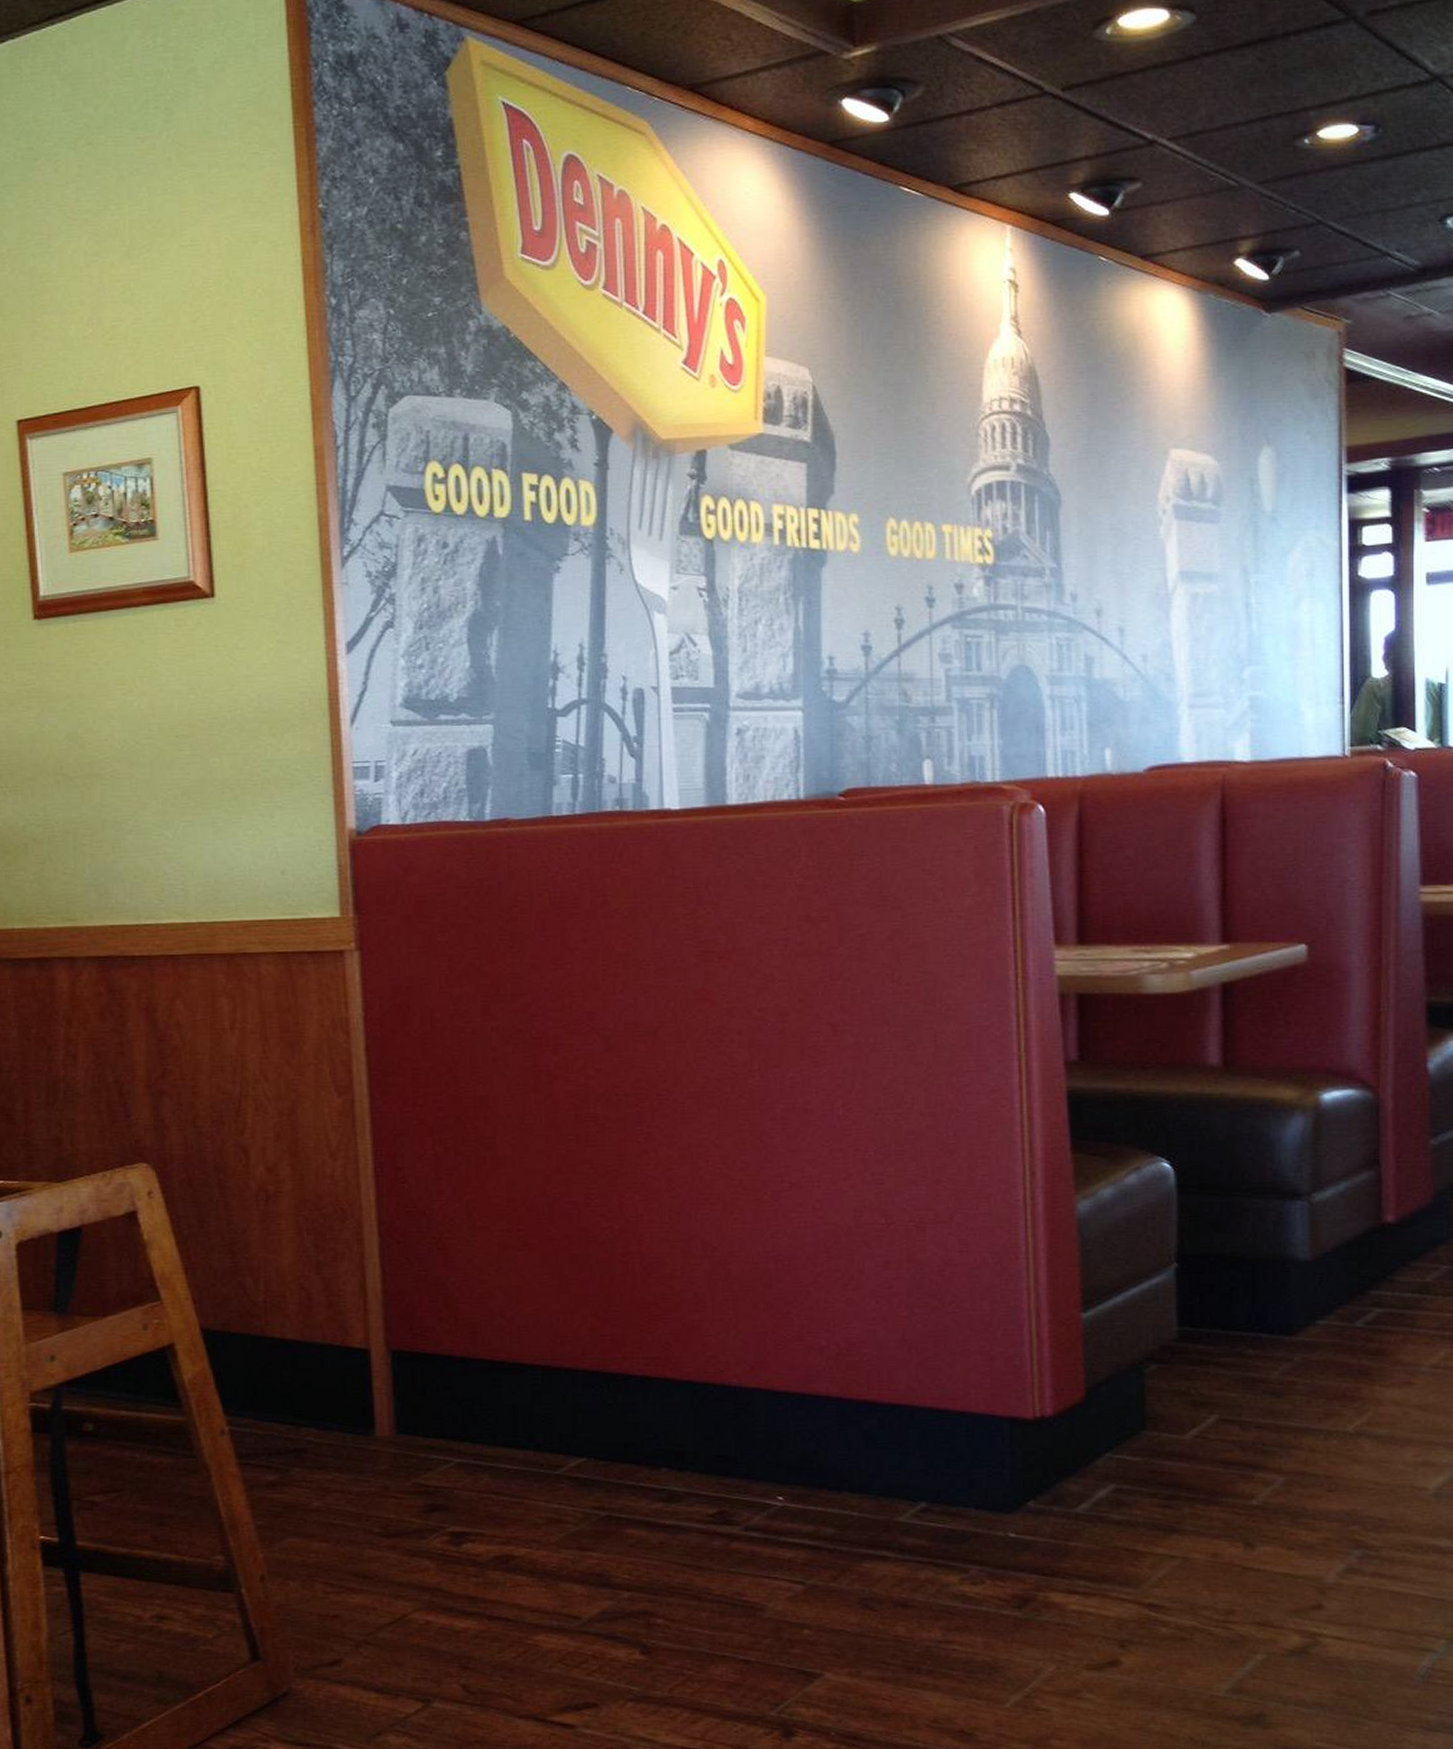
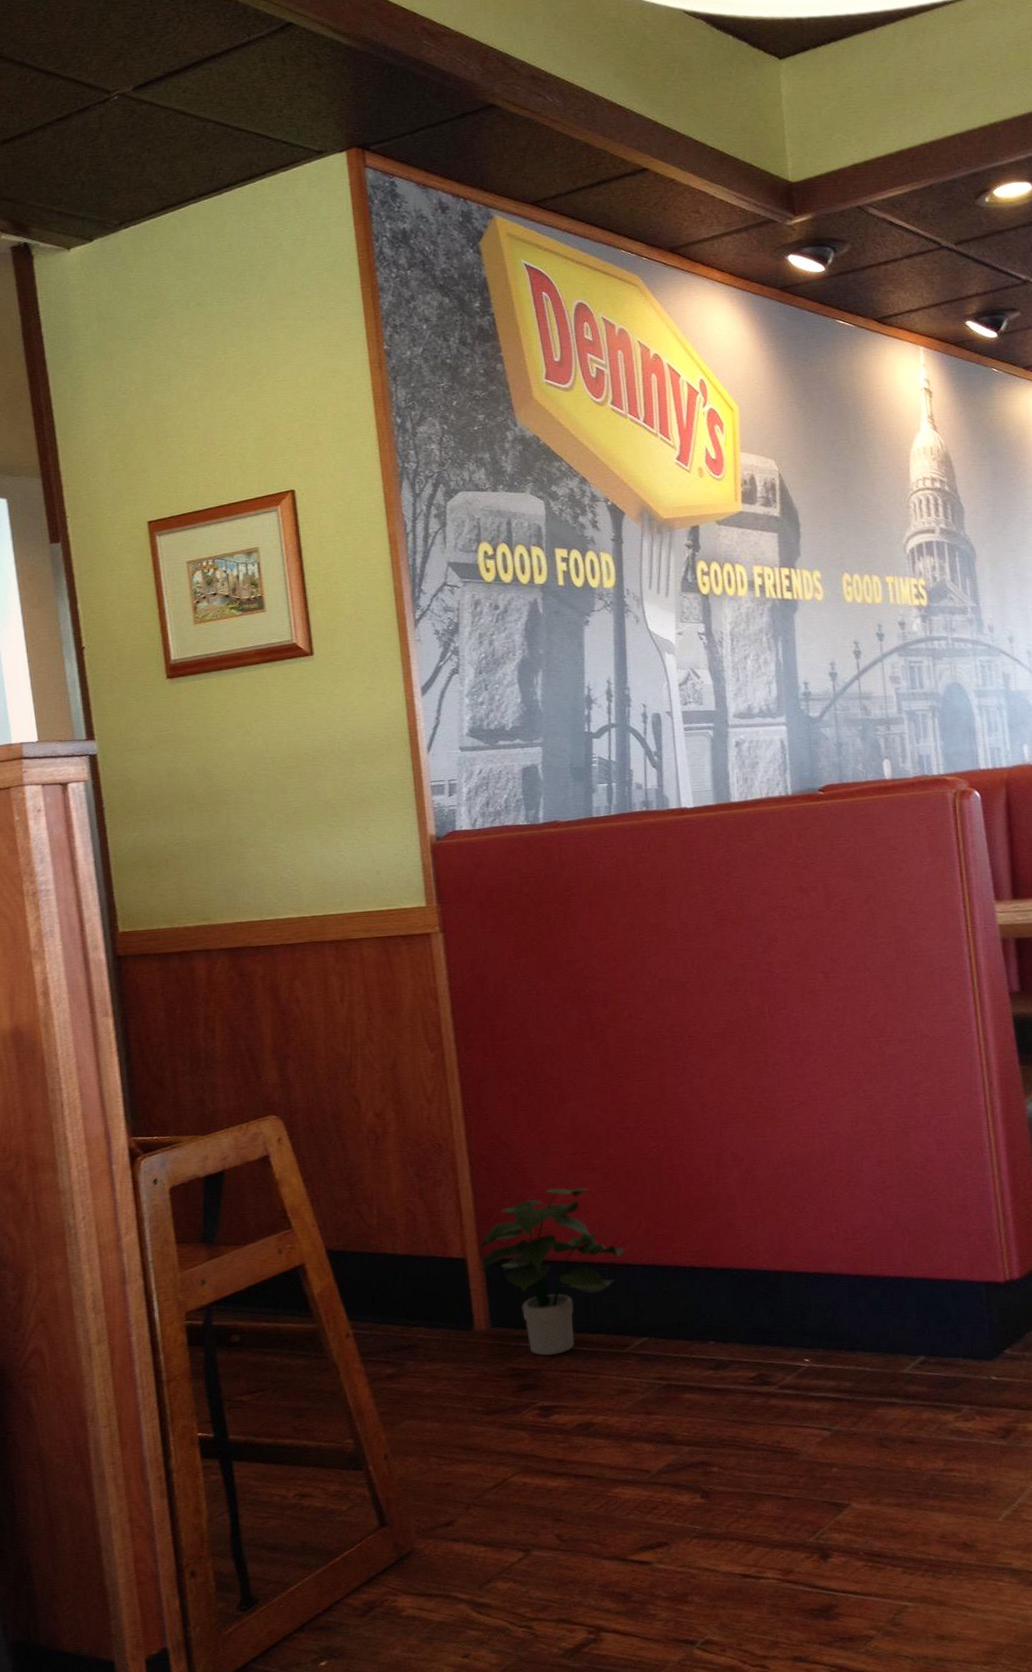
potted plant: none [385,1271,566,1472] -> present [478,1188,626,1356]

